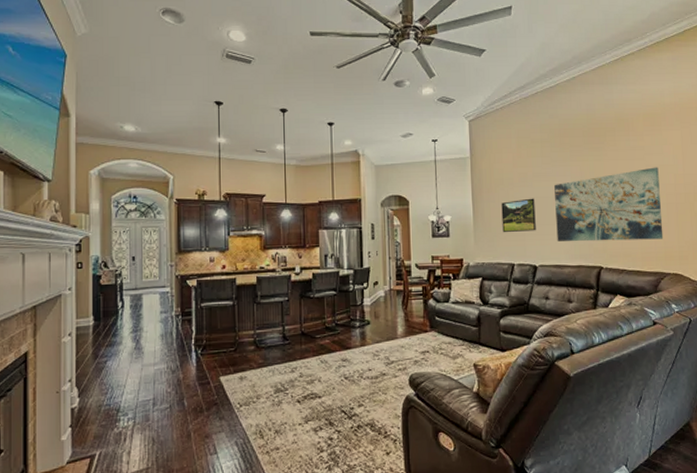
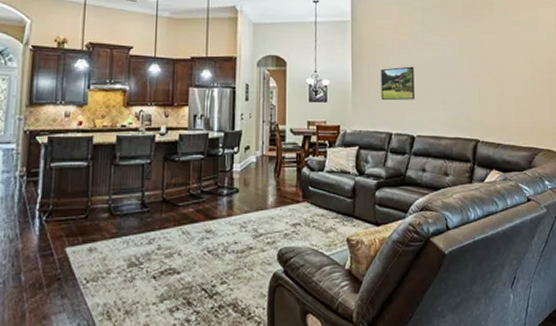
wall art: present [554,167,664,242] -> none [434,42,538,114]

